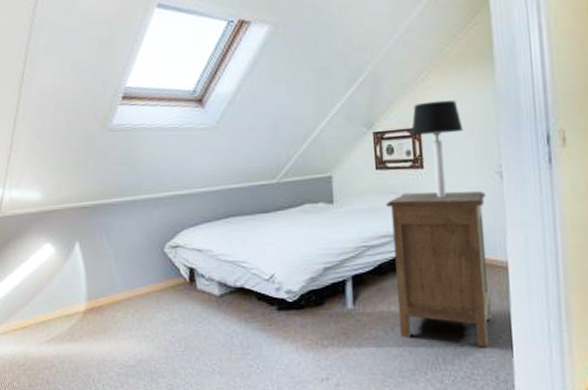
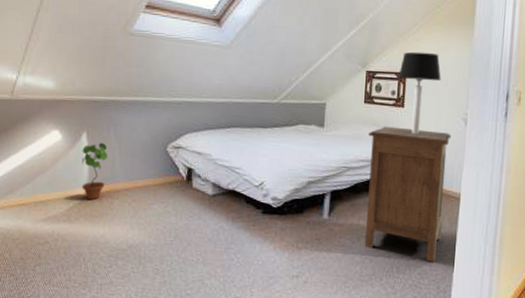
potted plant: none [77,250,105,314] -> present [82,142,108,200]

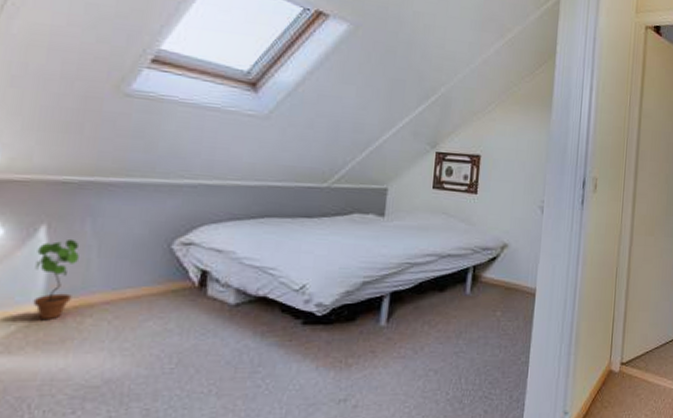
nightstand: present [365,126,452,263] -> none [430,215,528,368]
table lamp: present [398,51,442,135] -> none [471,132,518,224]

